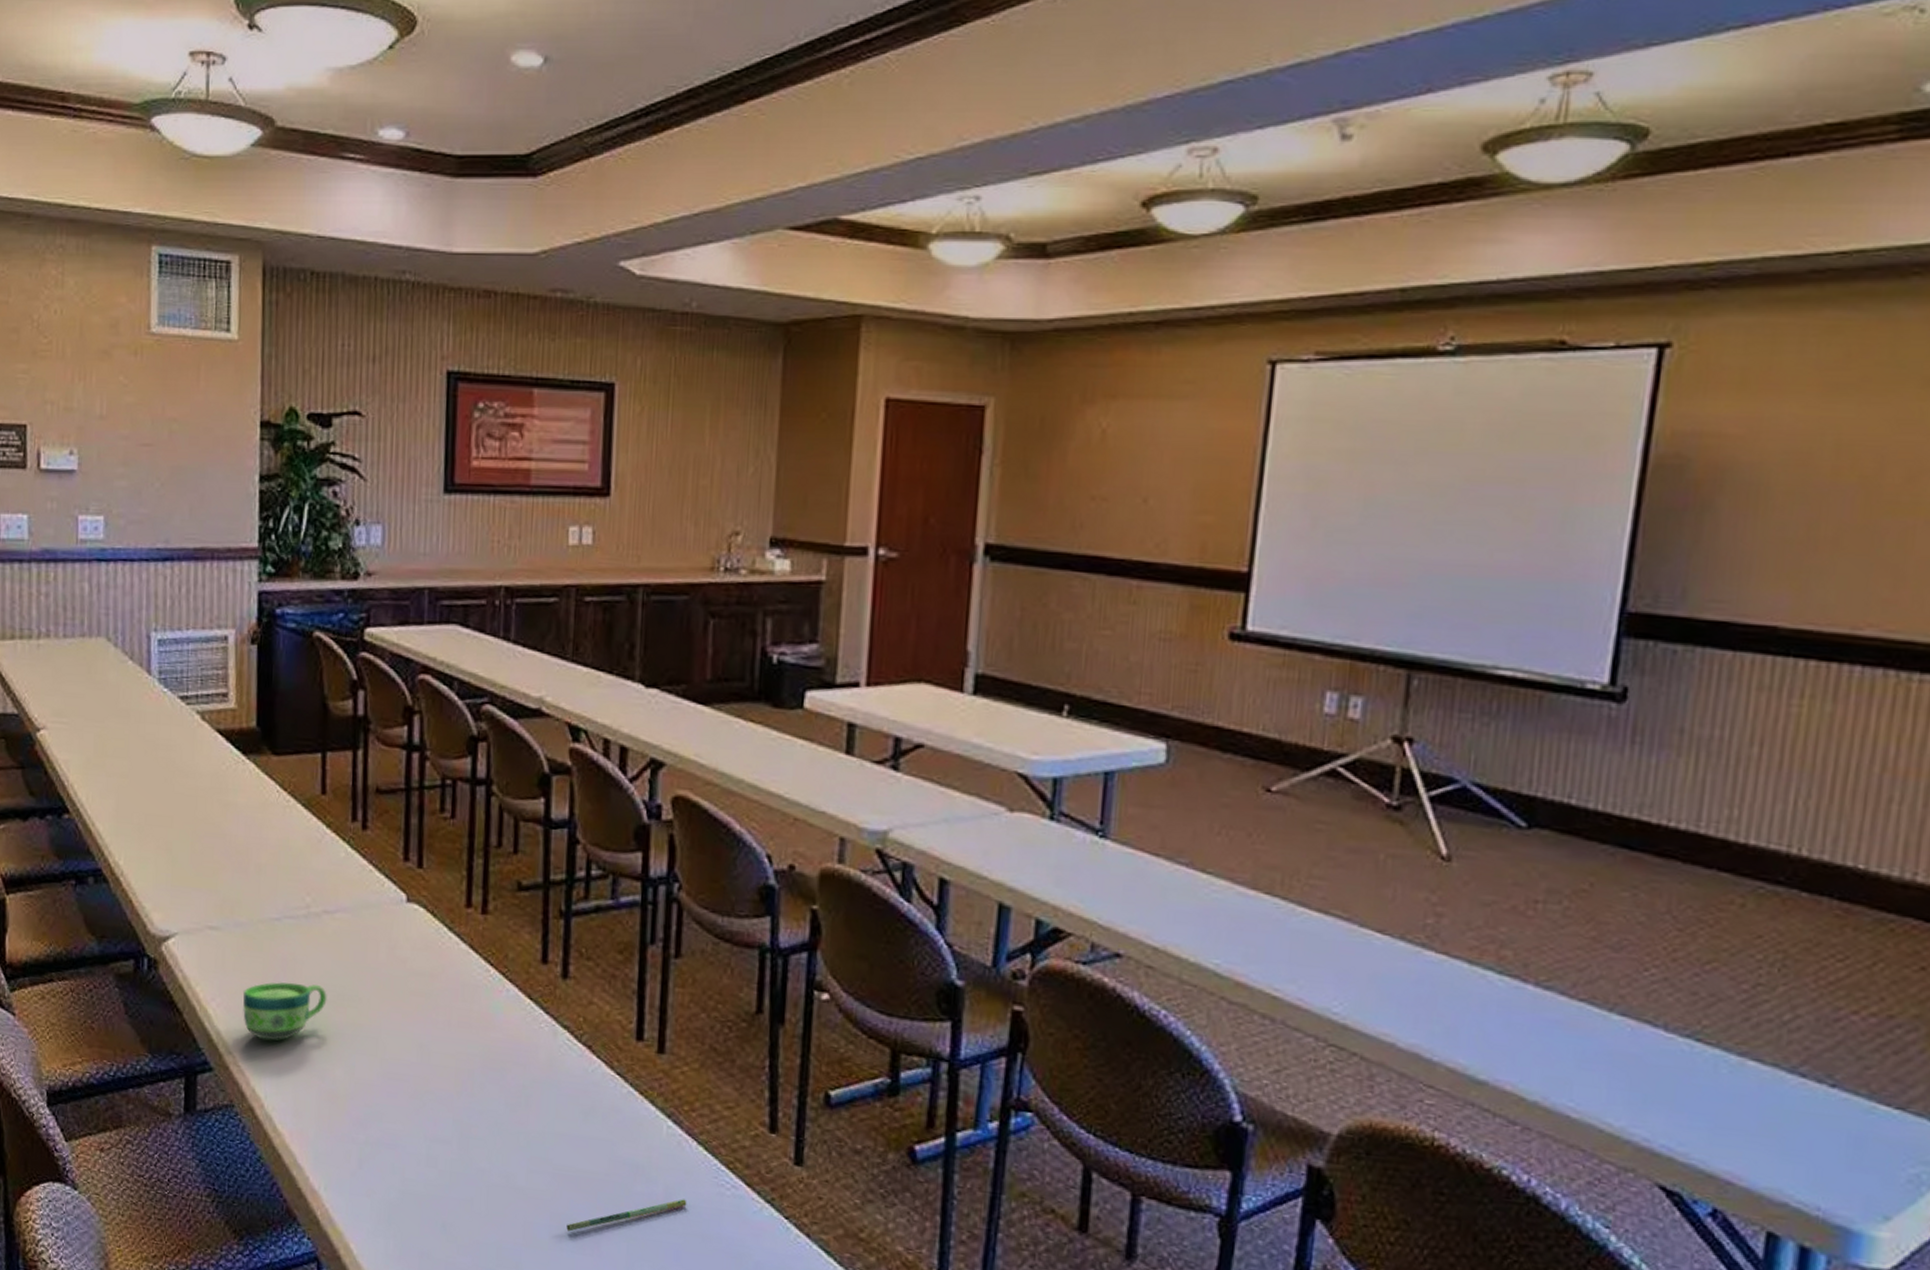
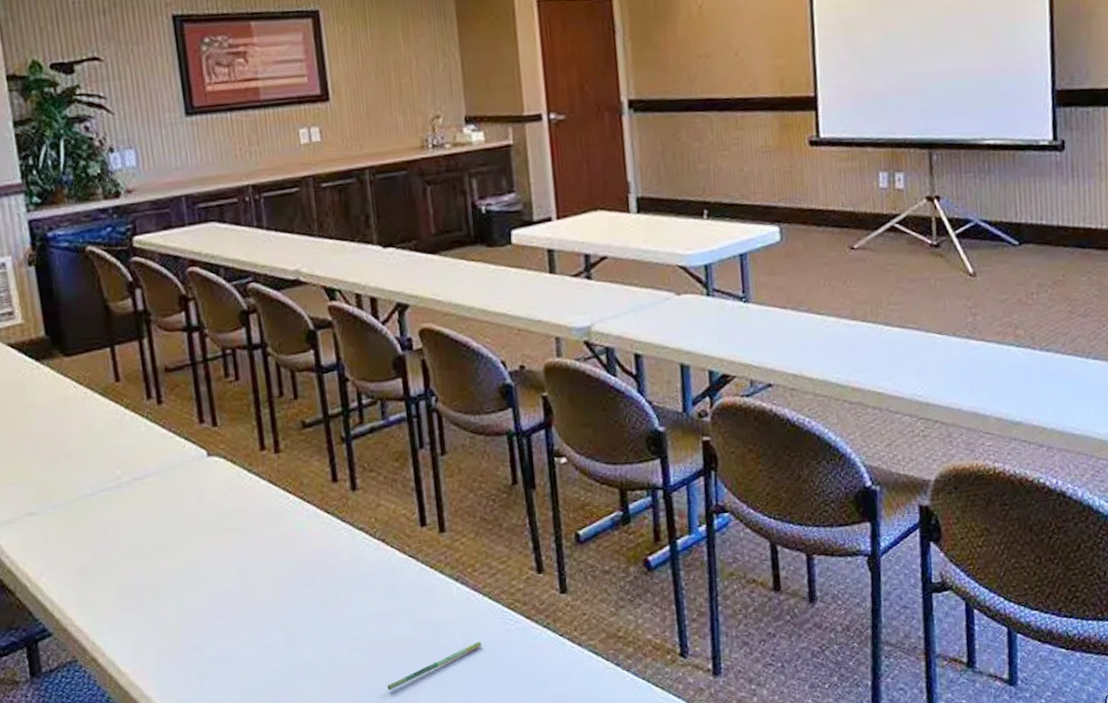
cup: present [243,982,327,1041] -> none [69,542,149,599]

